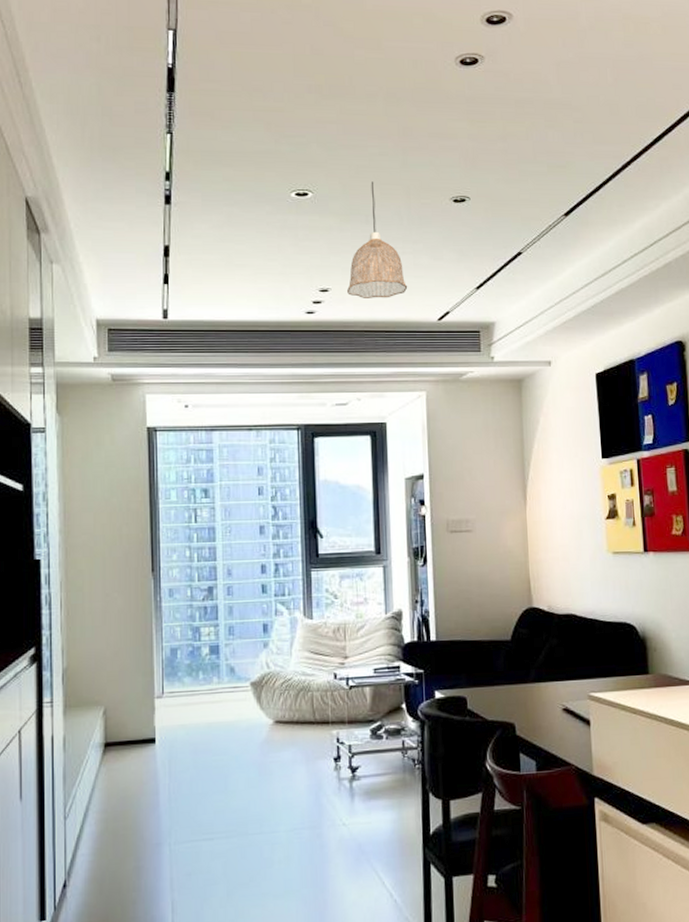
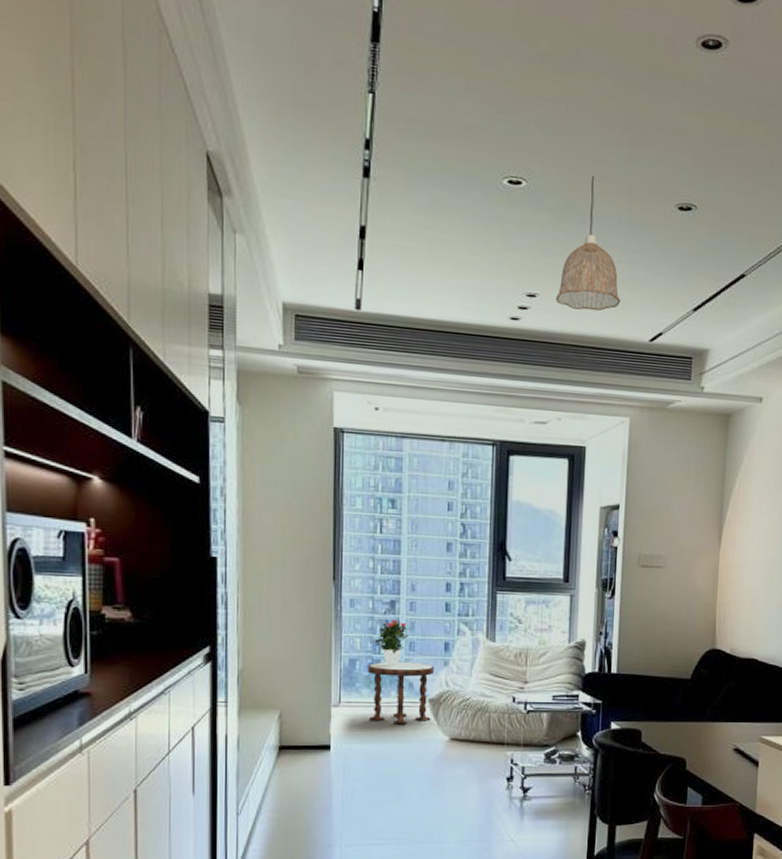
side table: none [189,646,254,712] -> present [368,662,434,725]
potted flower: none [194,605,228,653] -> present [374,619,409,667]

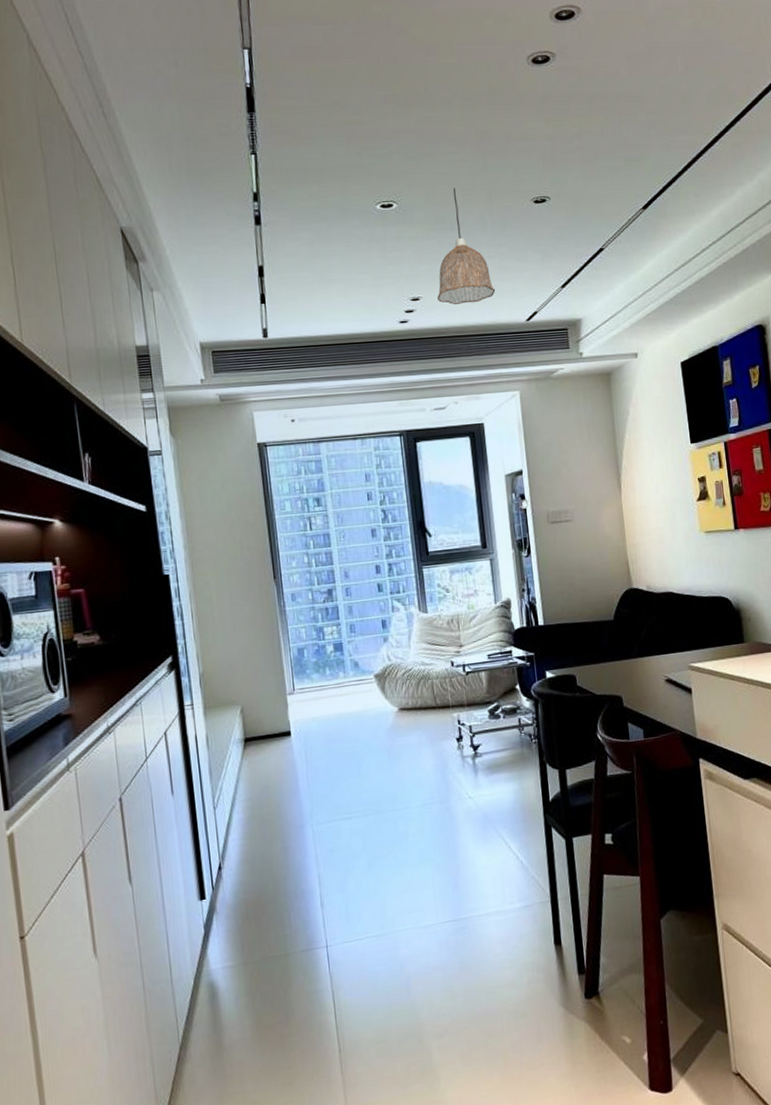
side table: present [368,662,434,725] -> none [315,642,379,704]
potted flower: present [374,619,409,667] -> none [318,605,349,650]

